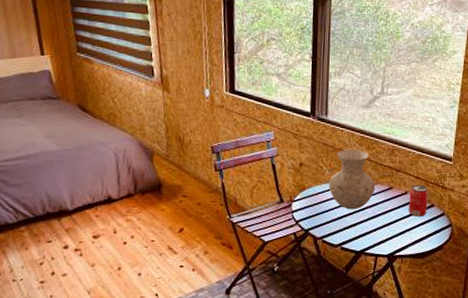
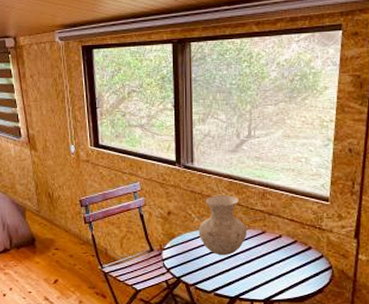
beverage can: present [409,184,428,217] -> none [284,227,304,260]

